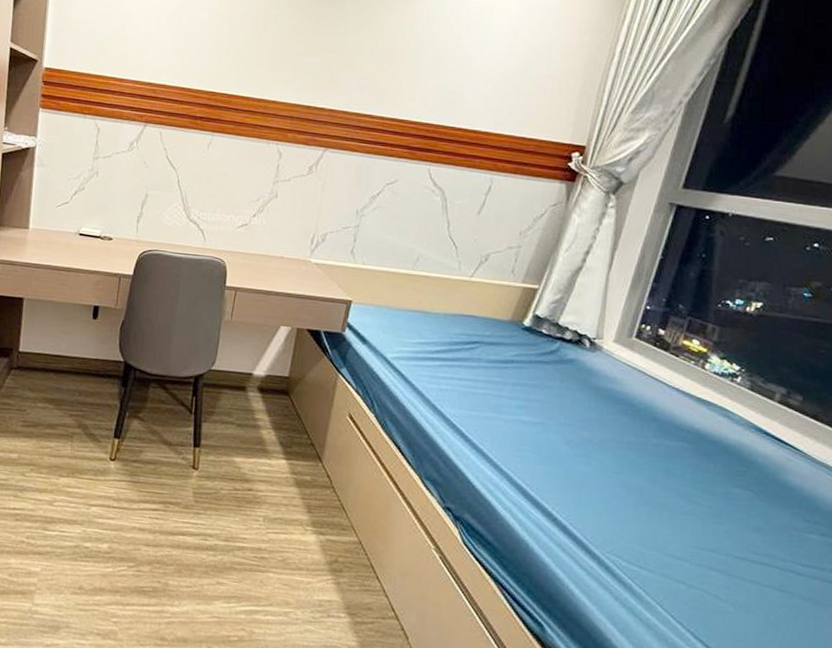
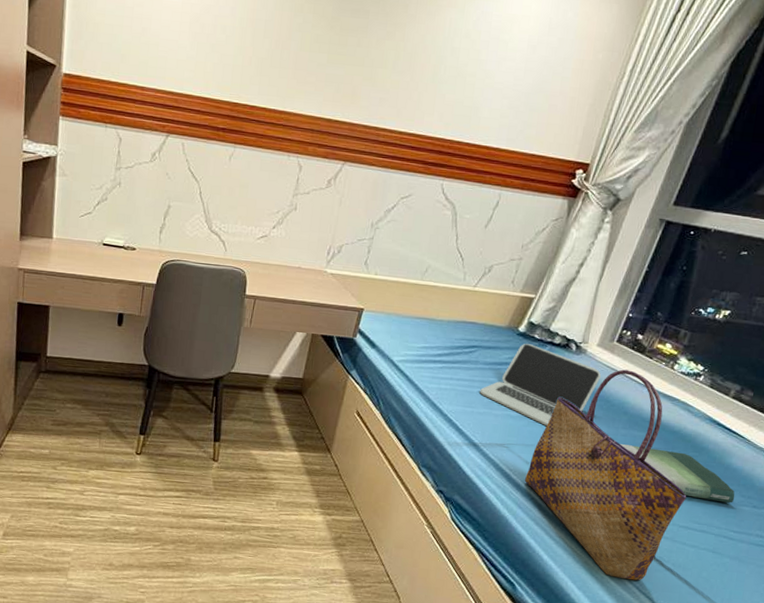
laptop: none [485,338,621,433] -> present [480,343,601,426]
tote bag: none [544,369,739,625] -> present [524,369,687,581]
book: none [651,456,798,530] -> present [619,444,735,503]

